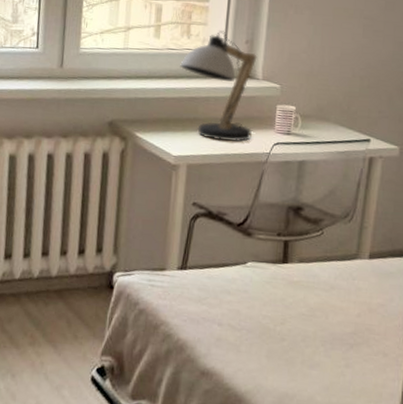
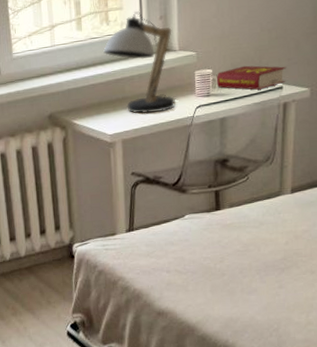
book: none [298,109,377,138] -> present [216,65,287,90]

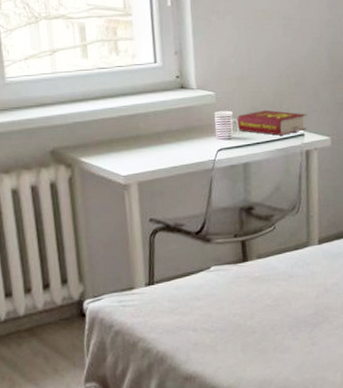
desk lamp: present [103,11,176,114] -> none [113,44,196,155]

